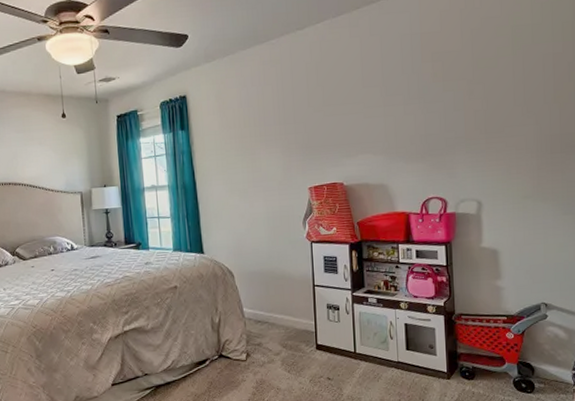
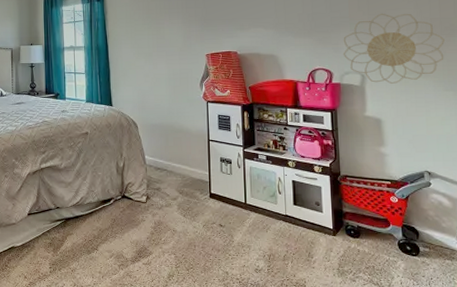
decorative wall piece: none [458,130,564,210] -> present [343,13,445,84]

